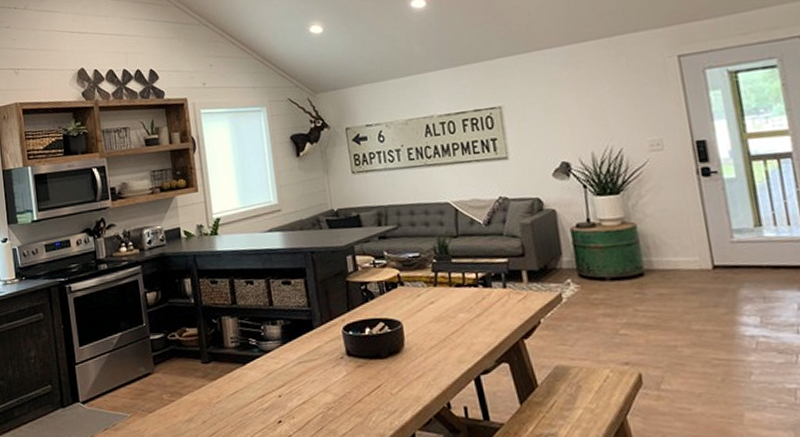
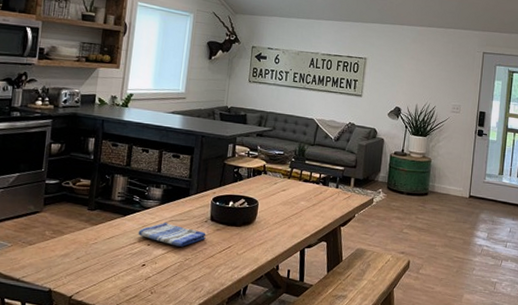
dish towel: none [264,365,347,394] -> present [138,222,206,247]

